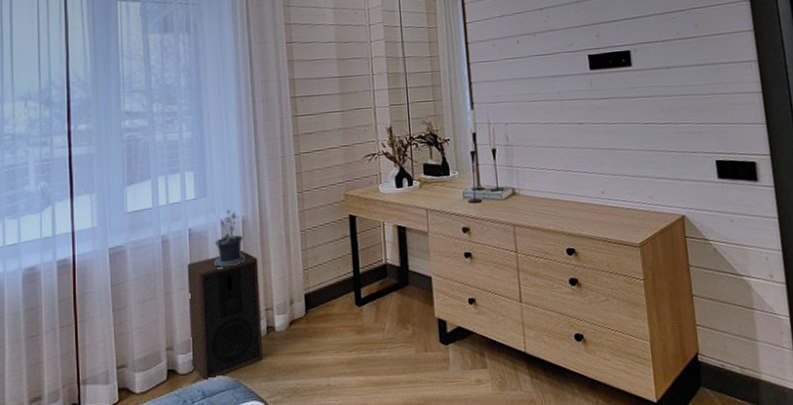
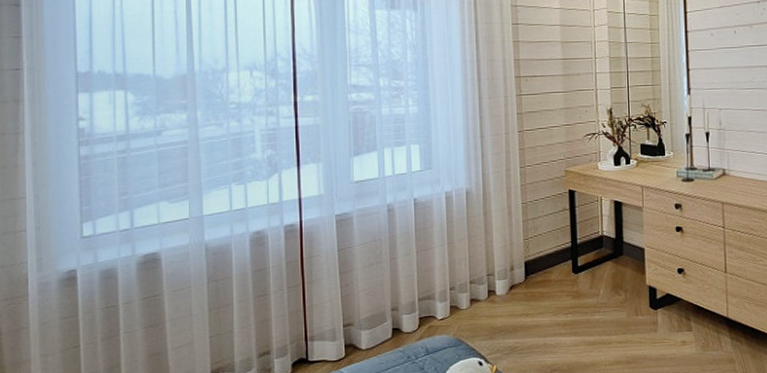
speaker: present [187,251,264,381] -> none [412,221,485,339]
potted plant: present [213,209,246,269] -> none [438,181,469,237]

